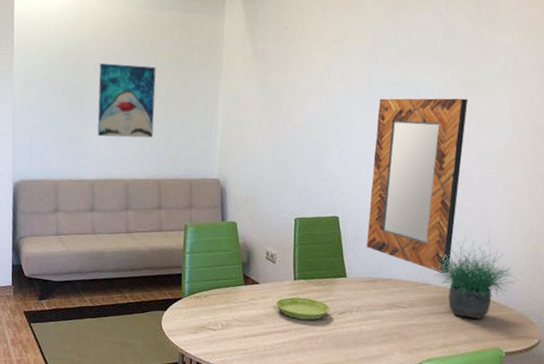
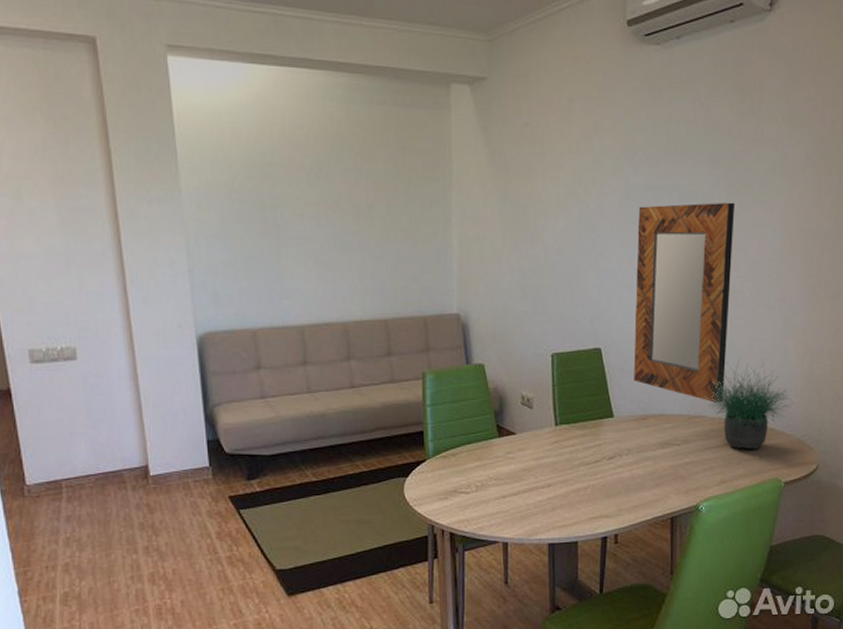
wall art: present [97,63,156,138] -> none [296,175,373,270]
saucer: present [276,297,331,320] -> none [537,445,598,470]

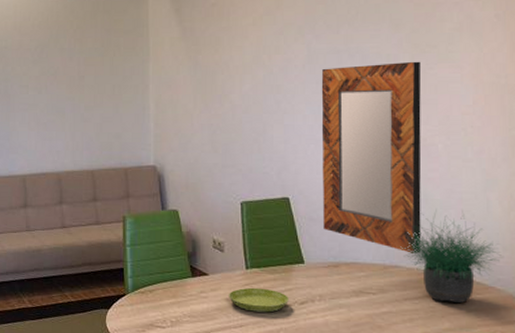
saucer: none [537,445,598,470] -> present [229,287,290,313]

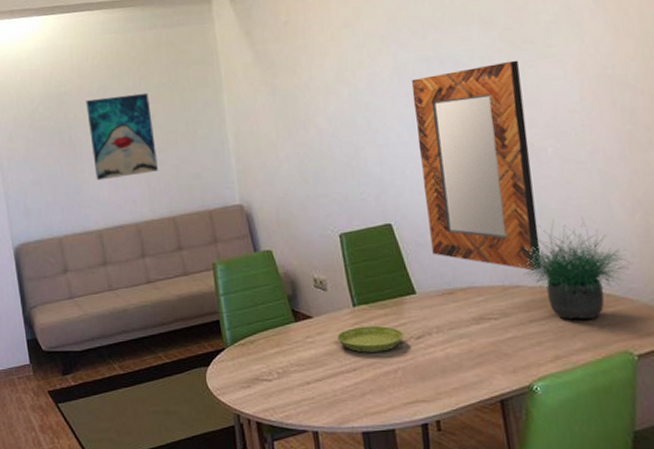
wall art: none [24,55,83,130] -> present [86,92,158,181]

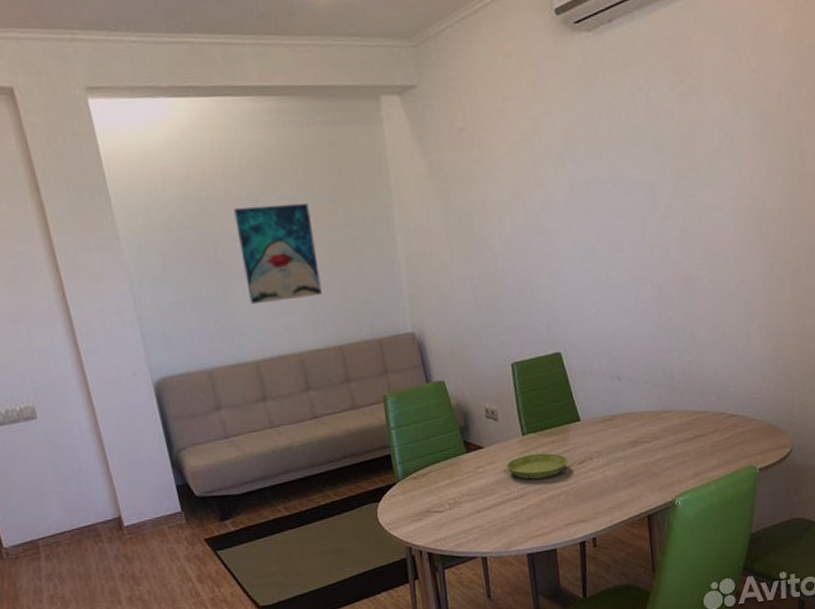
home mirror: present [412,60,541,270] -> none [586,188,690,396]
potted plant: present [517,217,630,320] -> none [670,345,761,440]

